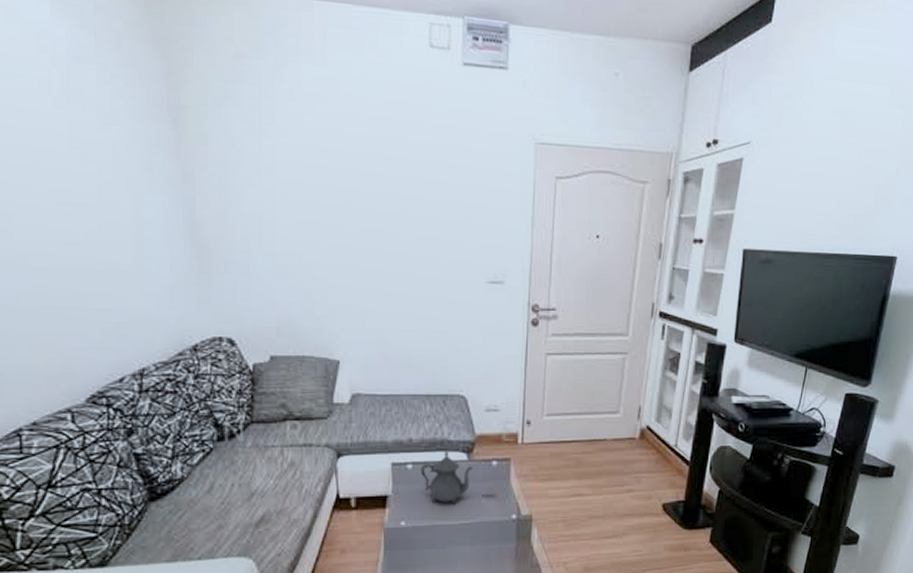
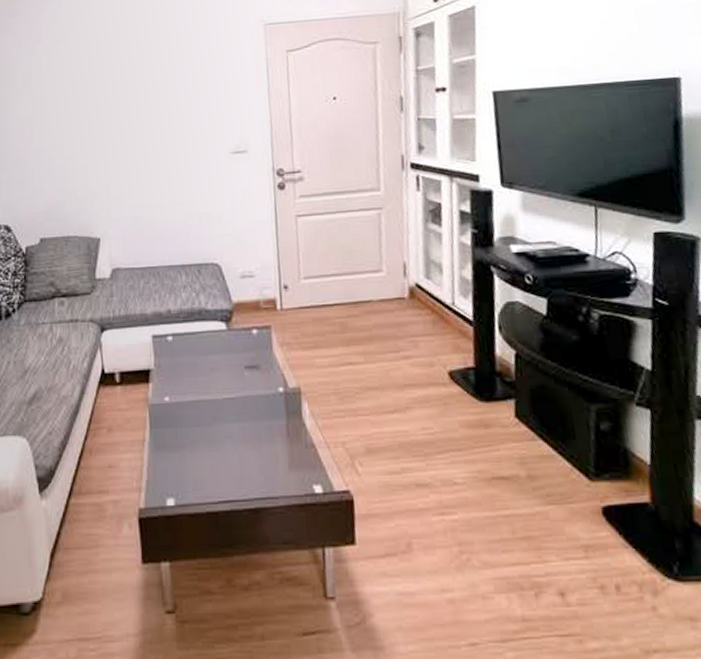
teapot: present [421,450,473,506] -> none [181,319,233,380]

